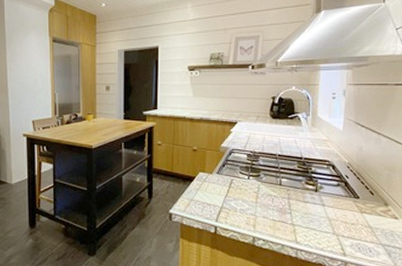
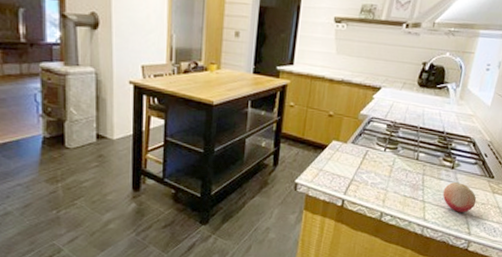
fruit: none [311,204,346,233] -> present [442,182,477,212]

